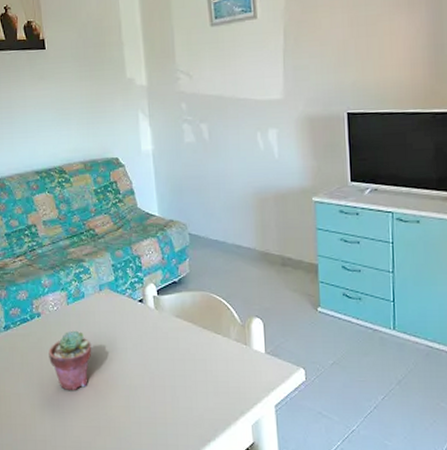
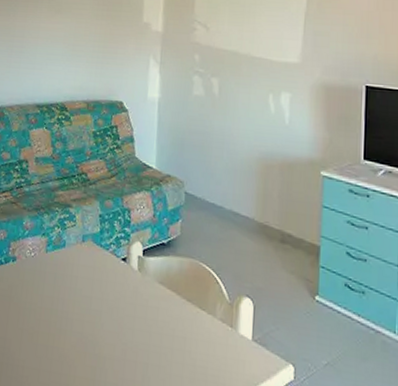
potted succulent: present [48,330,92,390] -> none [16,281,65,352]

